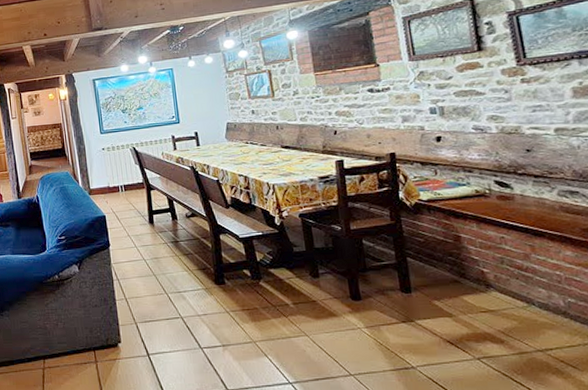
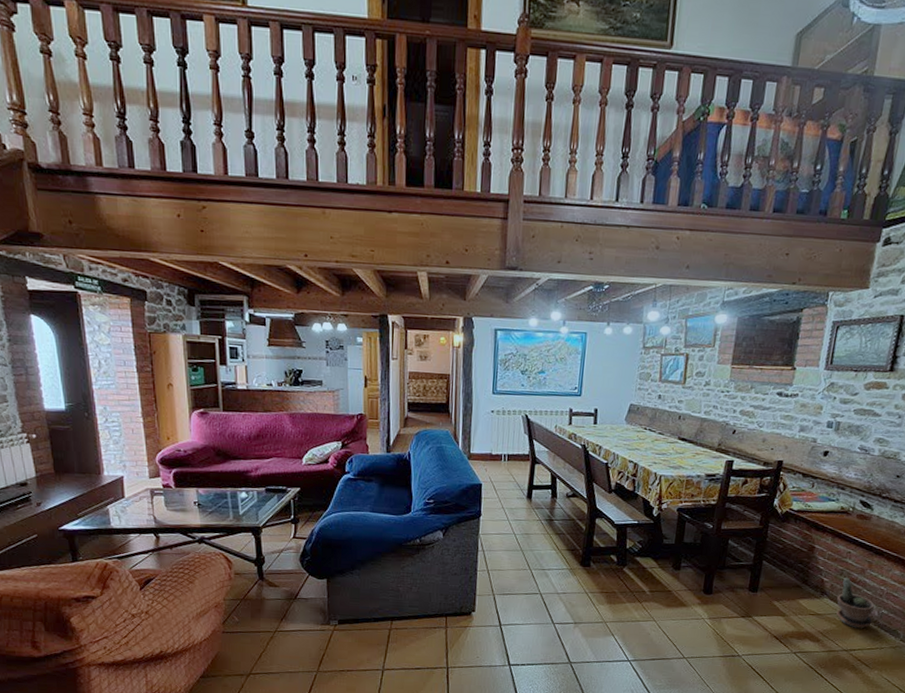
potted plant: none [507,265,561,323] -> present [836,577,875,629]

